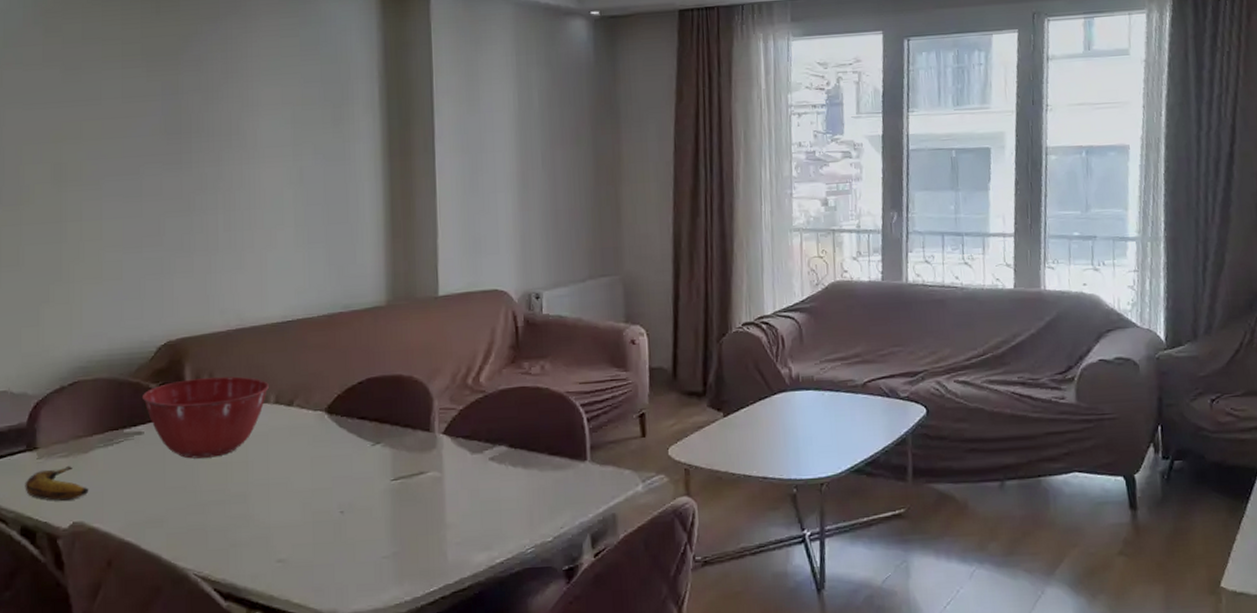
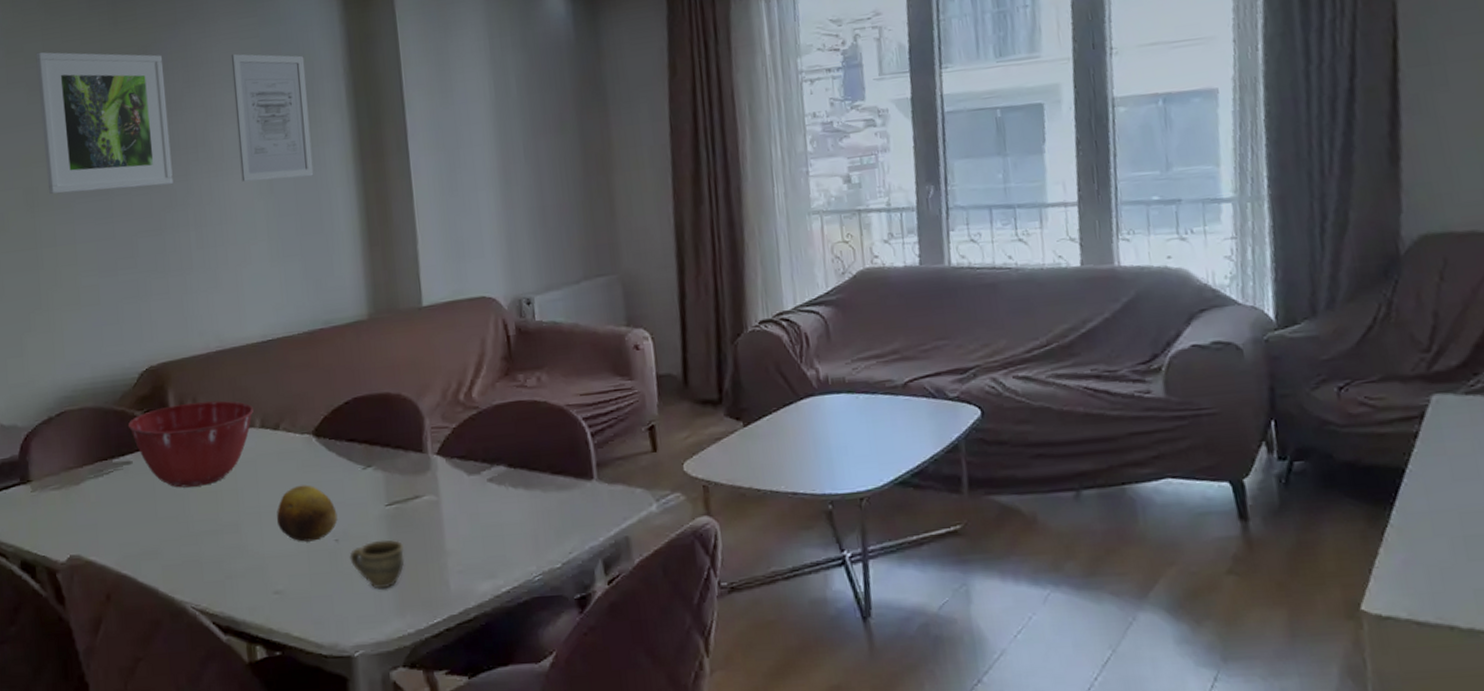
banana: present [25,466,89,501] -> none [21,499,83,535]
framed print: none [74,33,205,171] -> present [36,51,173,194]
wall art: none [270,50,343,171] -> present [231,53,314,182]
fruit: none [284,459,344,513] -> present [276,485,338,542]
cup: none [353,512,406,559] -> present [349,539,405,589]

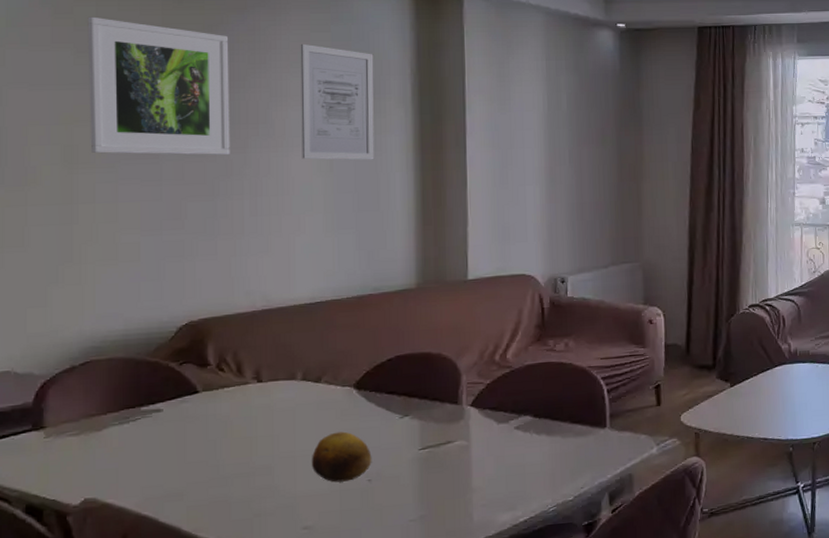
mixing bowl: present [127,400,253,488] -> none [160,355,296,434]
cup: present [349,539,405,589] -> none [381,479,433,522]

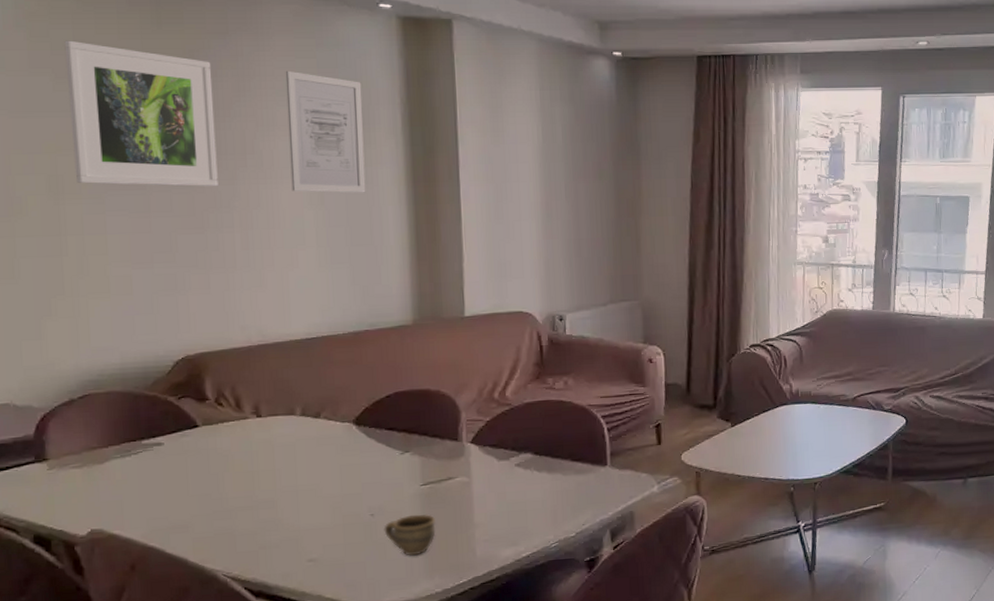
fruit: present [311,431,372,482] -> none [313,467,374,517]
cup: none [381,479,433,522] -> present [384,514,436,556]

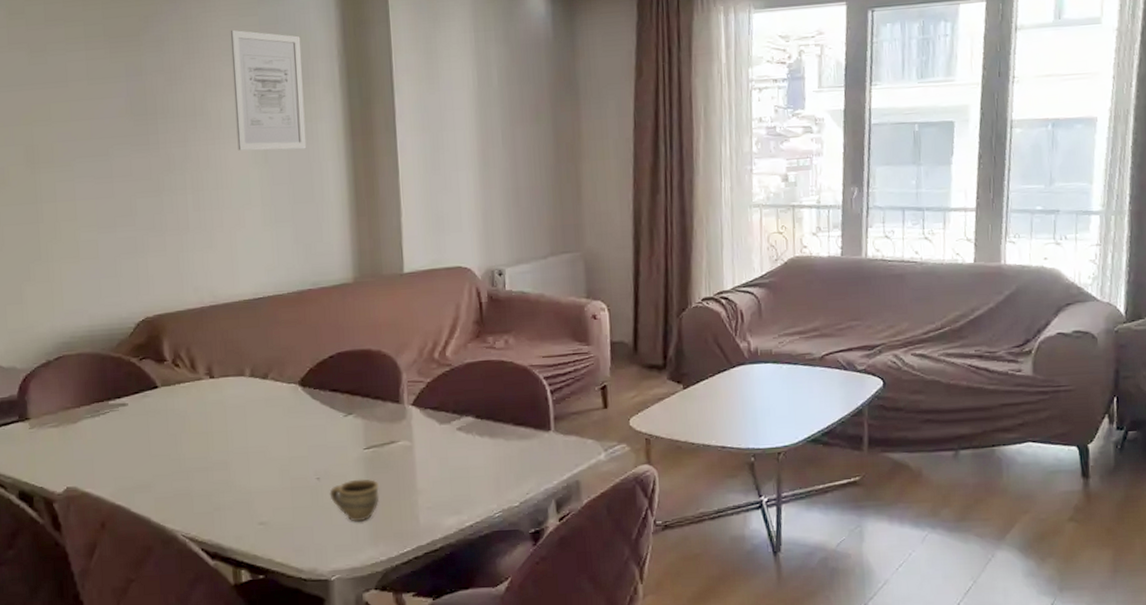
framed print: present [64,40,218,187] -> none [37,15,172,153]

